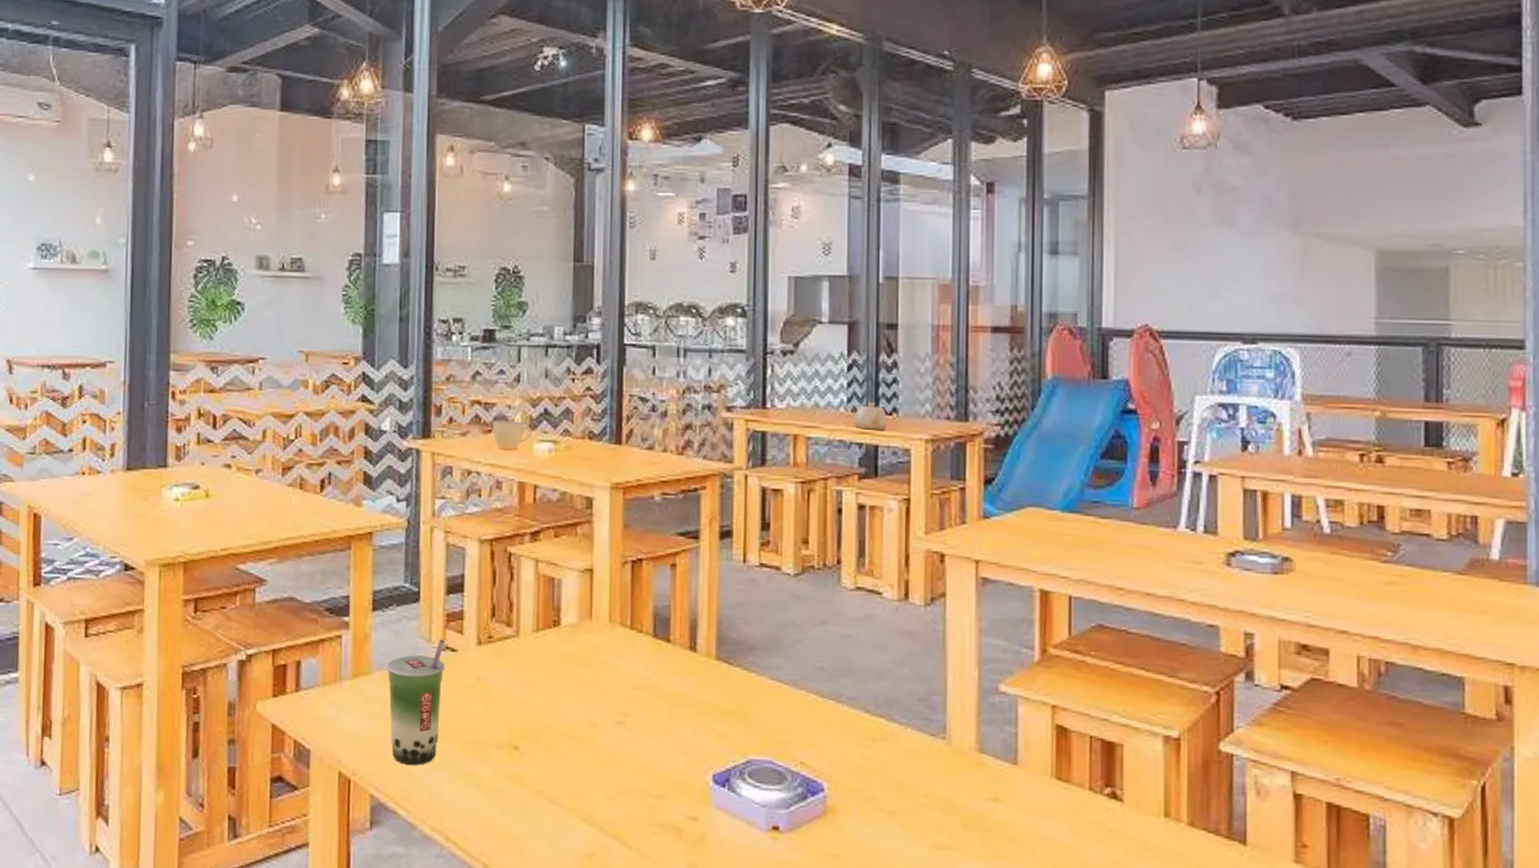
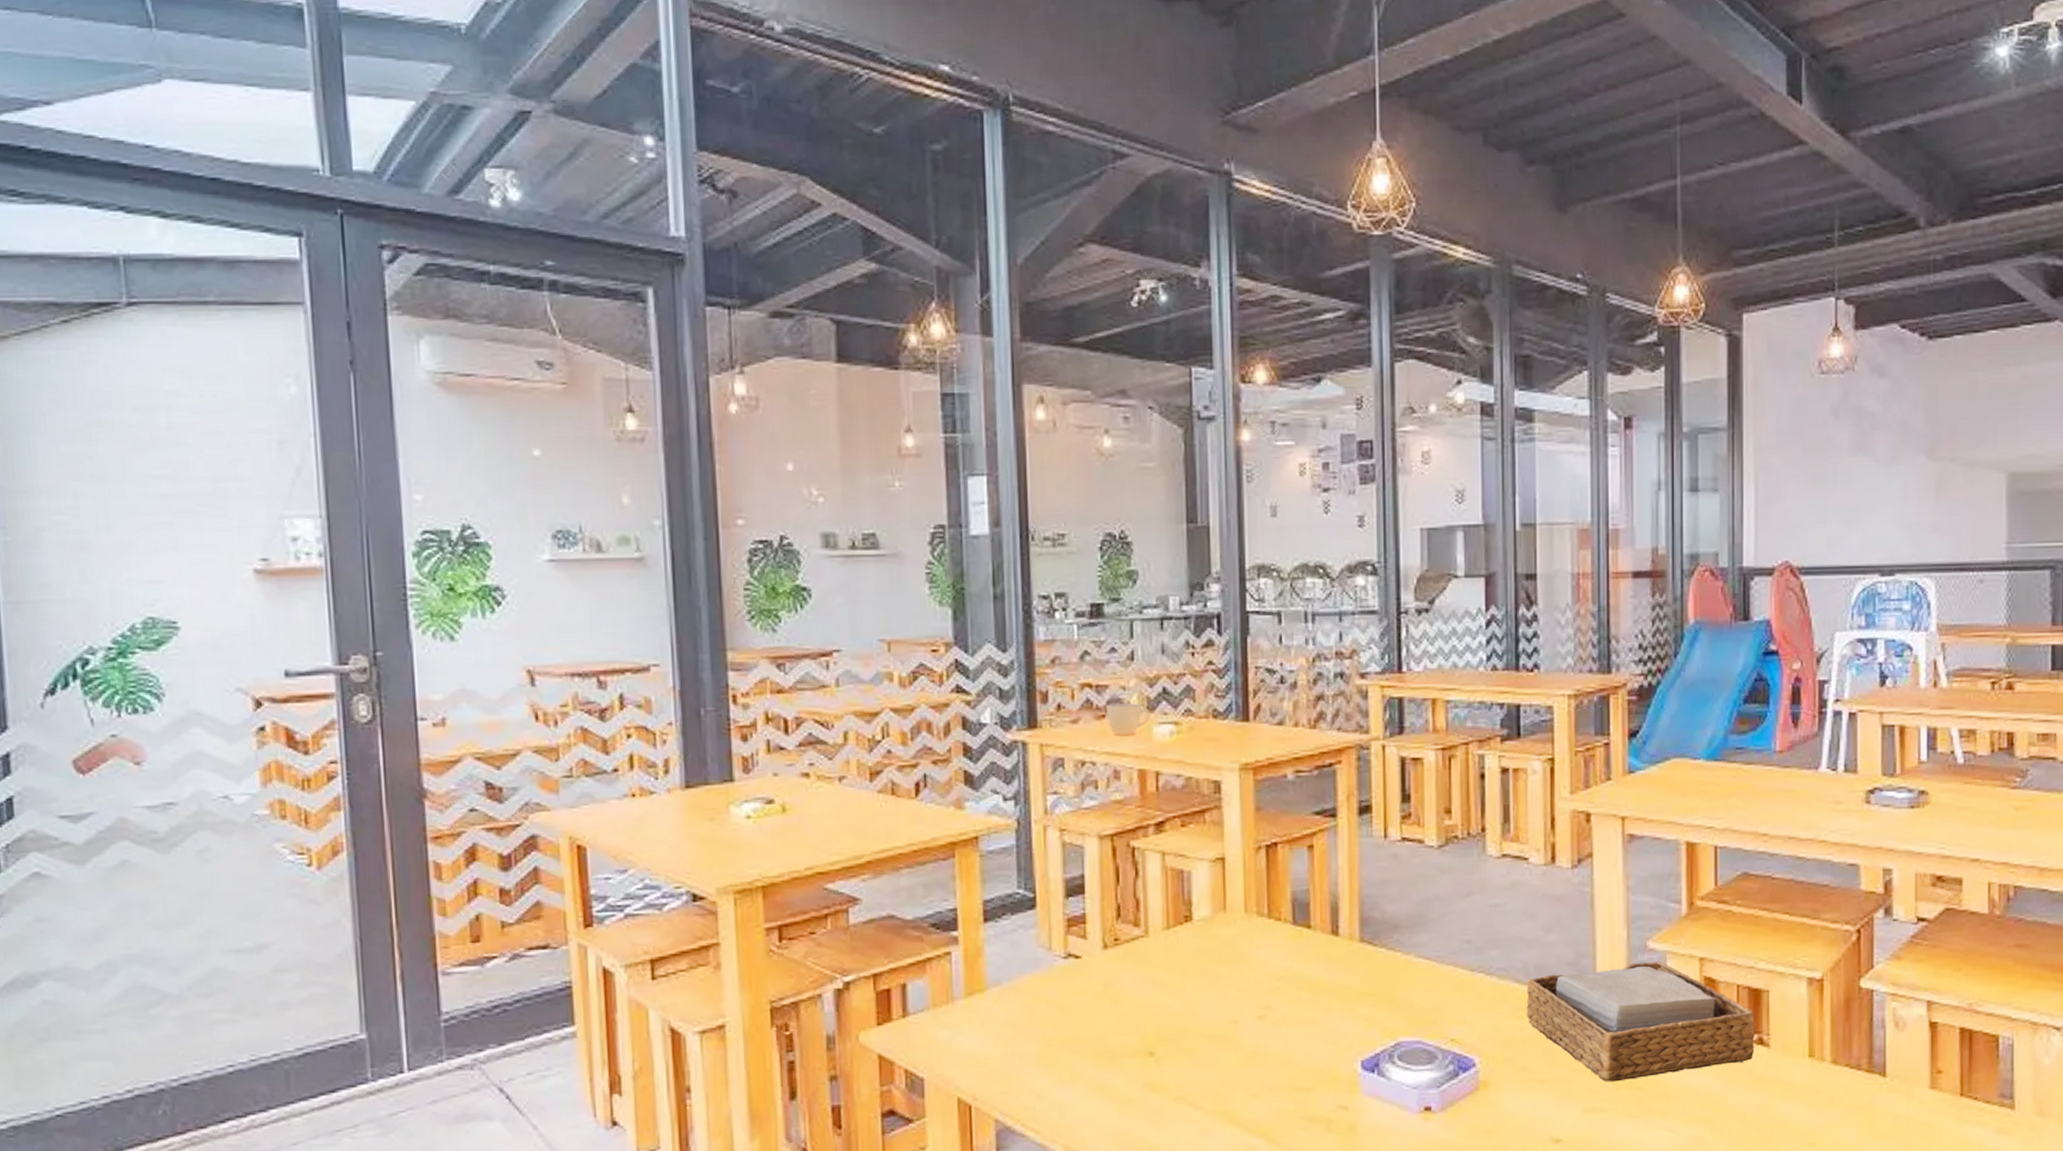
beverage cup: present [386,640,446,765] -> none [1003,947,1069,1083]
teapot: present [854,402,888,430] -> none [1494,658,1529,689]
napkin holder: none [875,704,1108,821] -> present [1526,961,1755,1082]

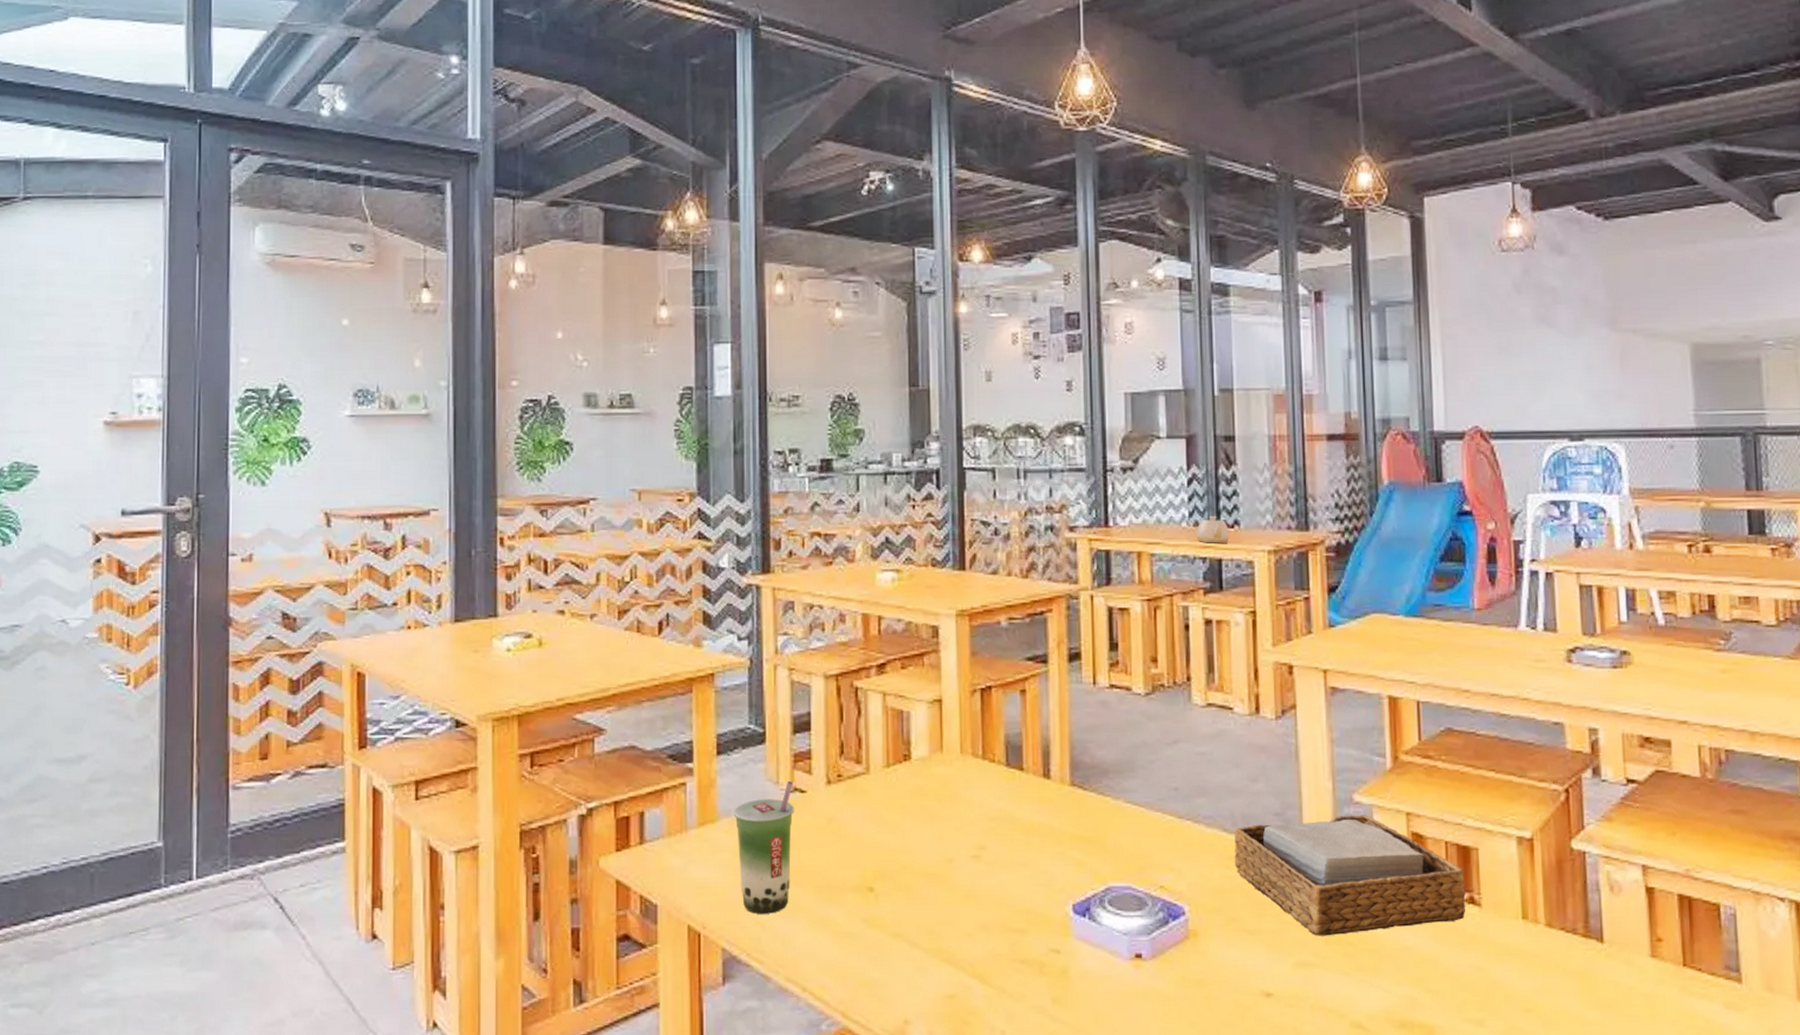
beverage cup: none [1003,947,1069,1083] -> present [733,781,794,914]
cup: present [1106,703,1151,737] -> none [834,551,874,582]
teapot: none [1494,658,1529,689] -> present [1196,515,1230,543]

